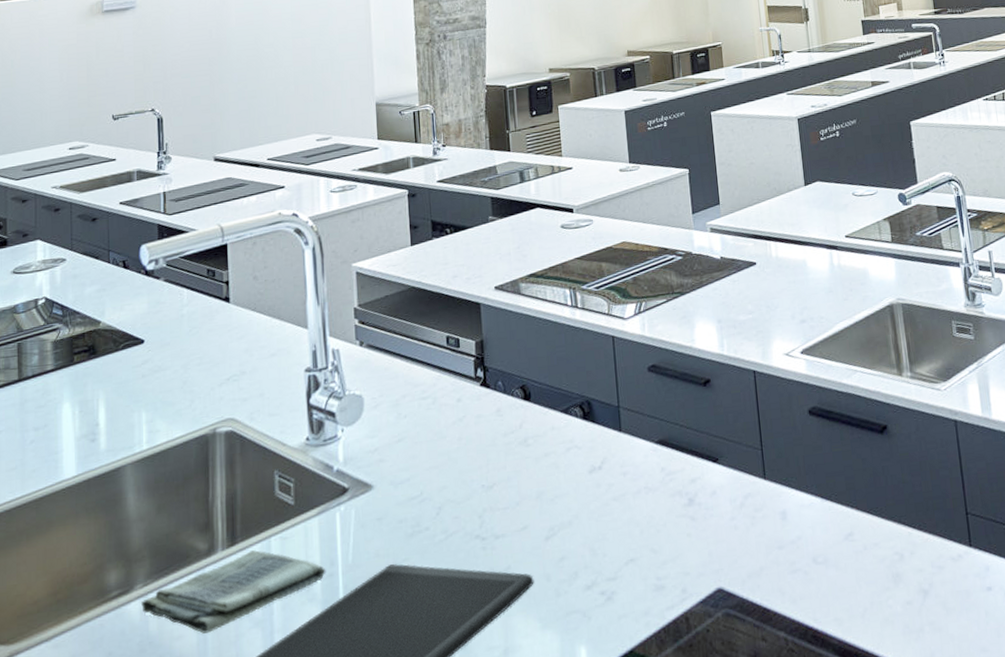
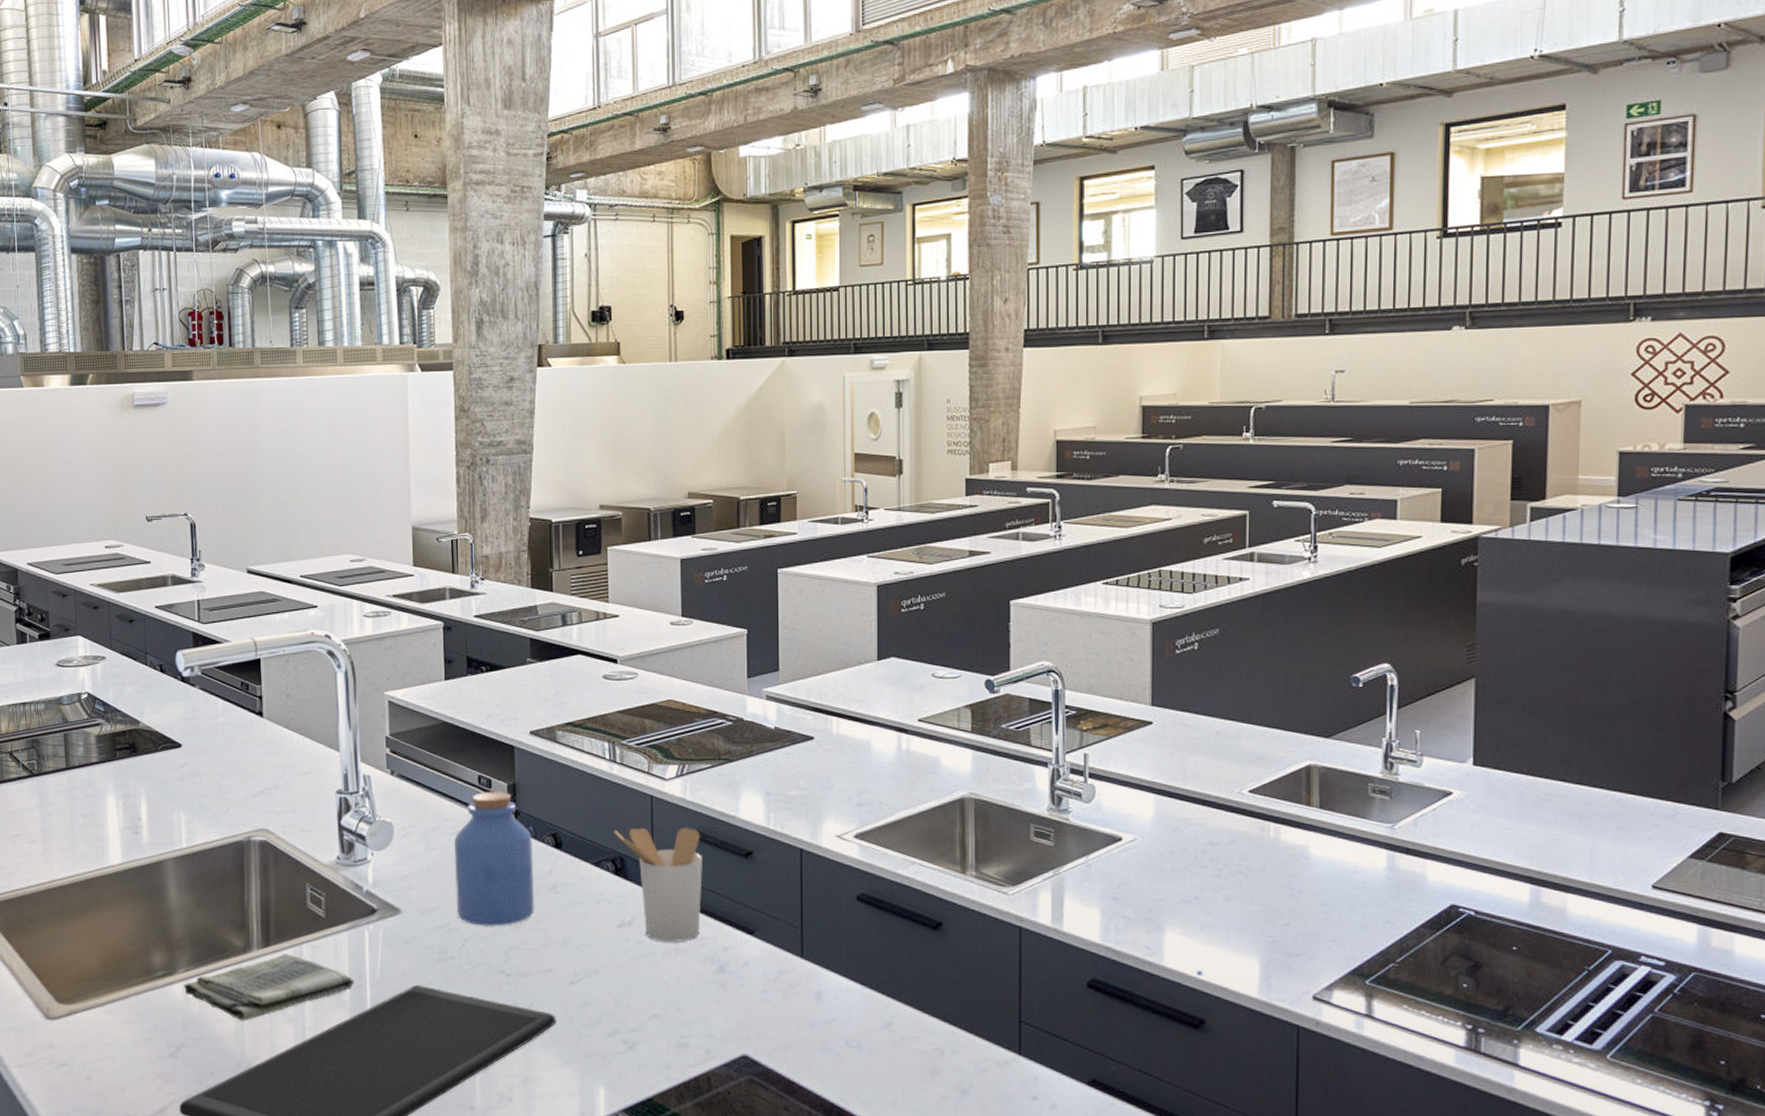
jar: none [424,349,507,491] -> present [453,792,534,927]
utensil holder: none [579,363,667,482] -> present [614,827,703,942]

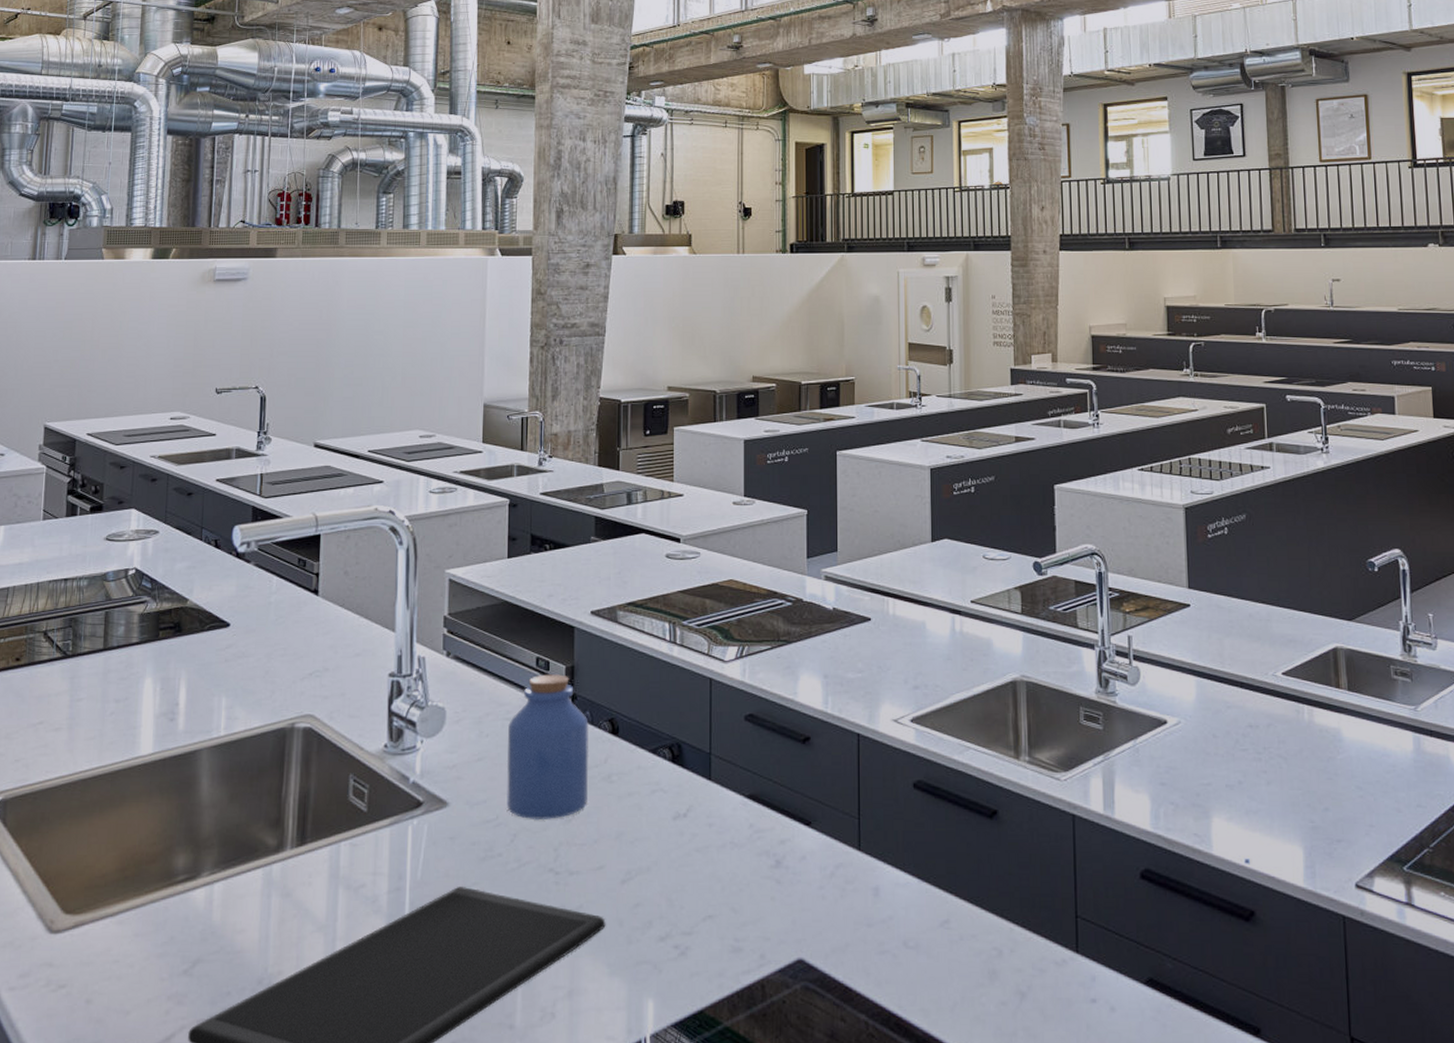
dish towel: present [183,954,355,1021] -> none [206,853,394,931]
utensil holder: present [614,827,703,942] -> none [672,712,760,834]

